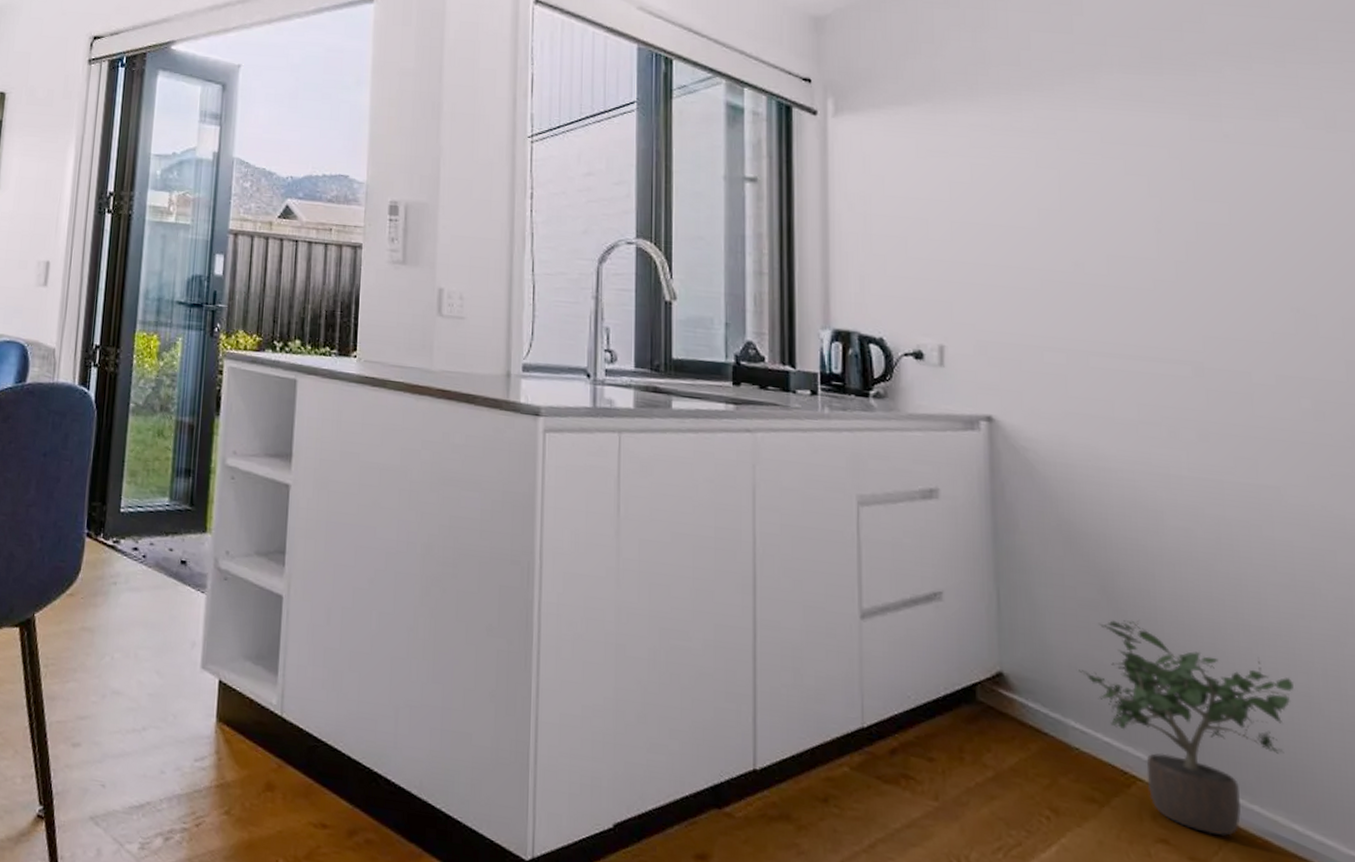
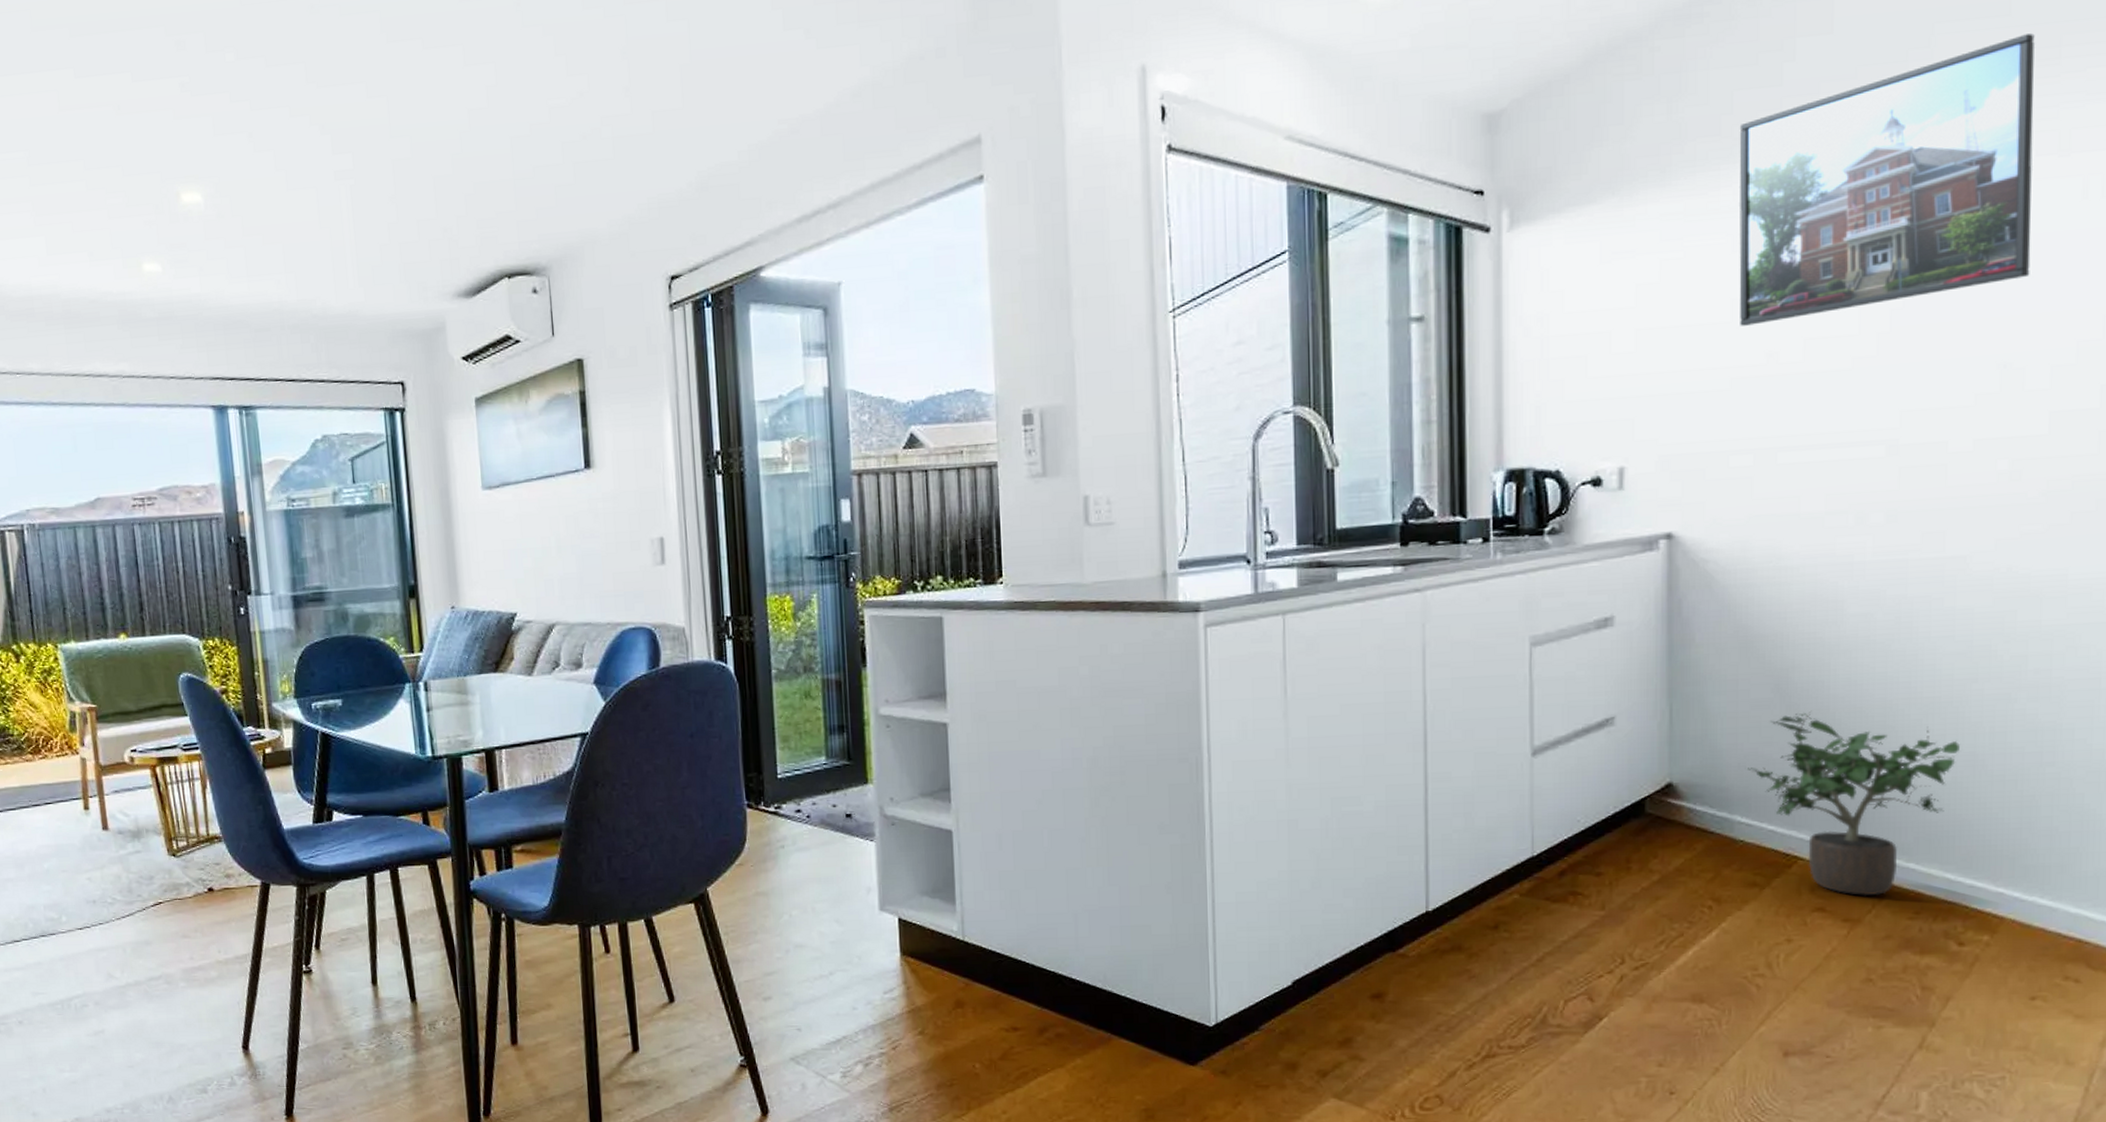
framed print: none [1037,25,1312,235] -> present [1739,33,2035,326]

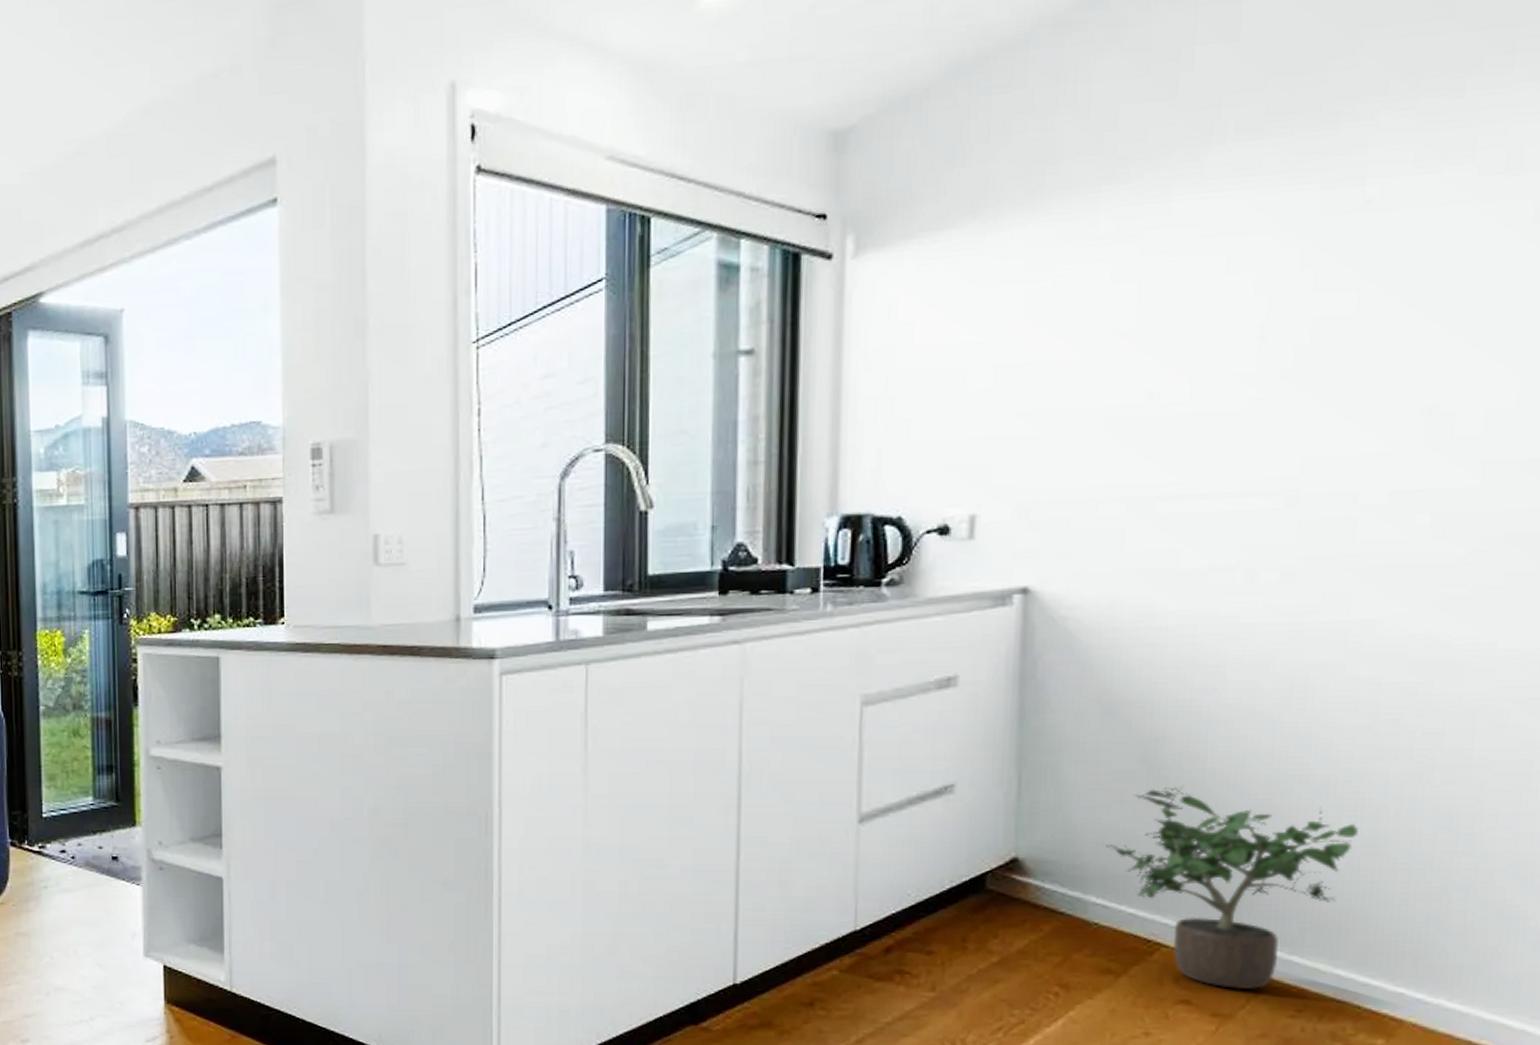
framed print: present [1739,33,2035,326] -> none [1117,38,1483,363]

